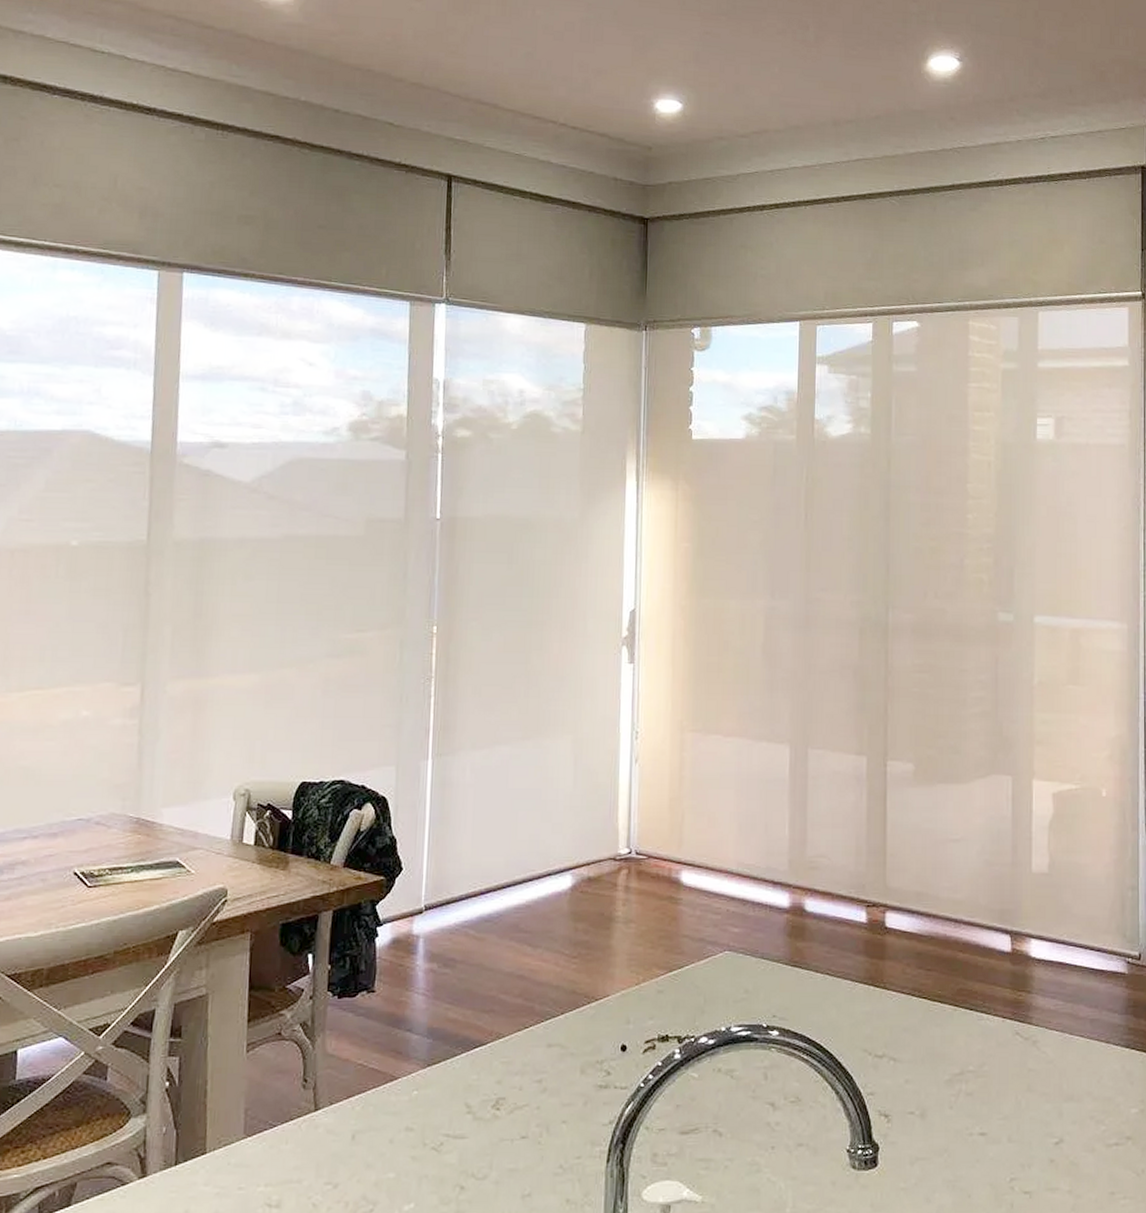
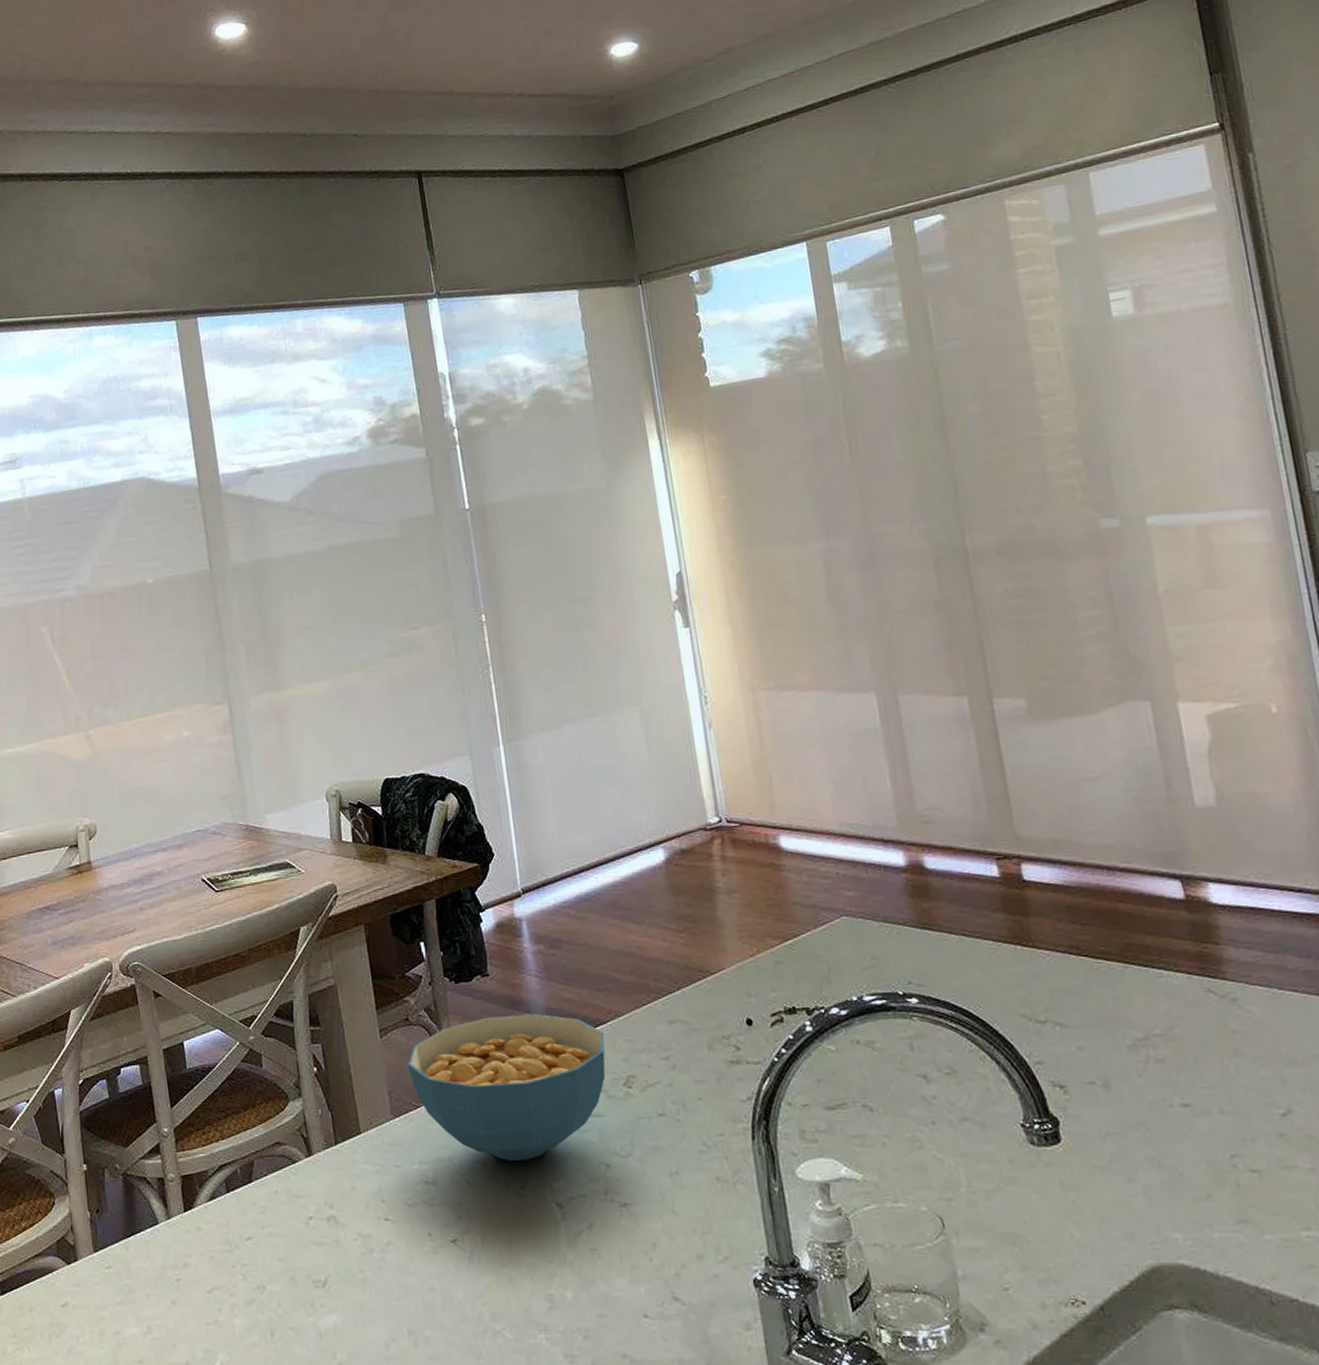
cereal bowl: none [271,1032,481,1183] -> present [407,1013,606,1161]

